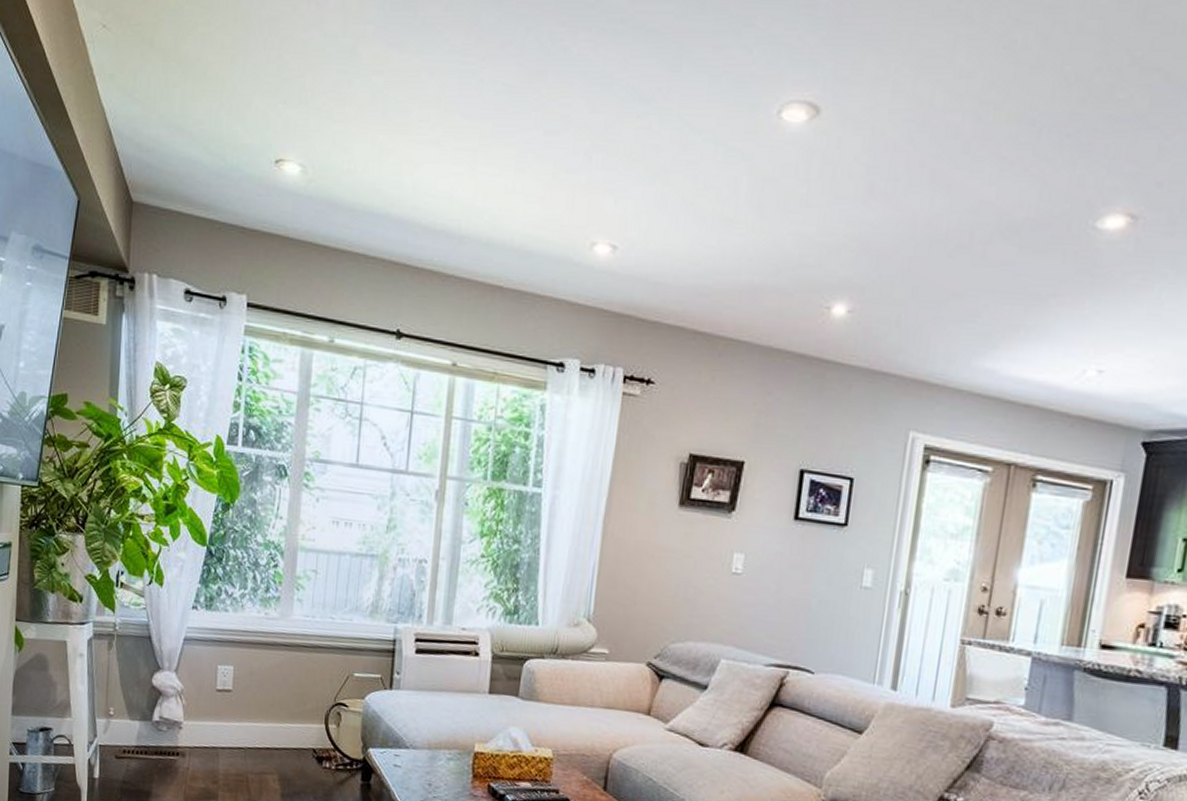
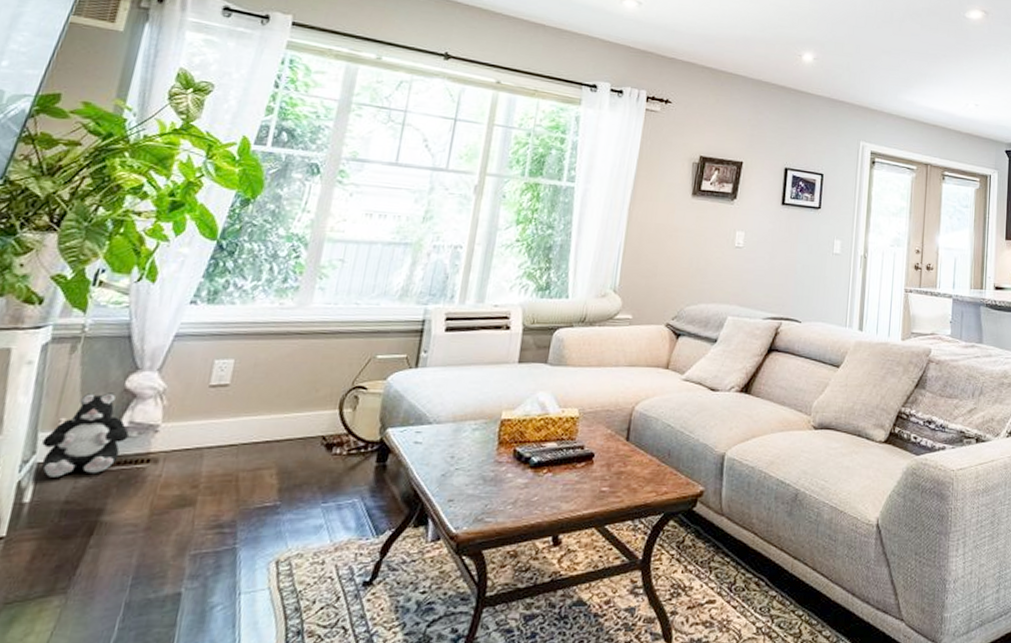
plush toy: none [100,687,160,761] -> present [41,392,129,477]

